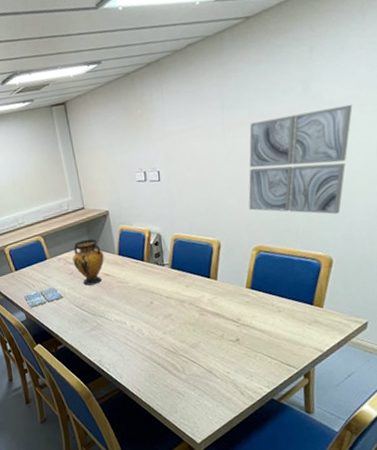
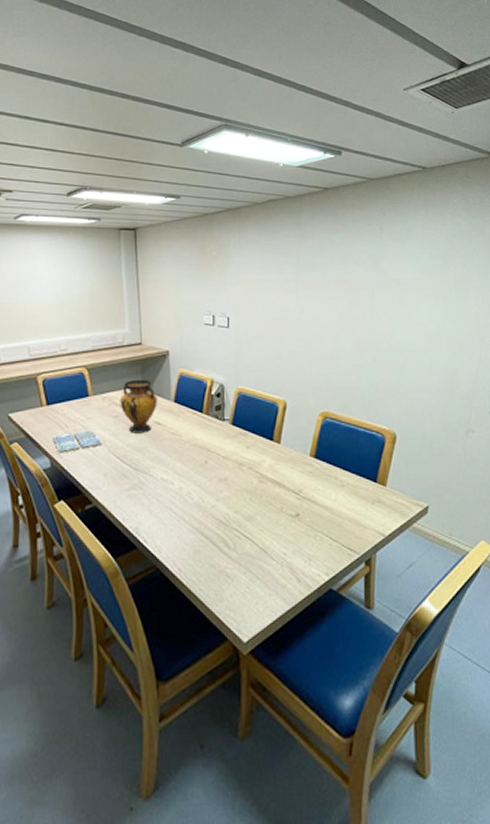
wall art: present [248,104,353,215] -> none [318,285,417,389]

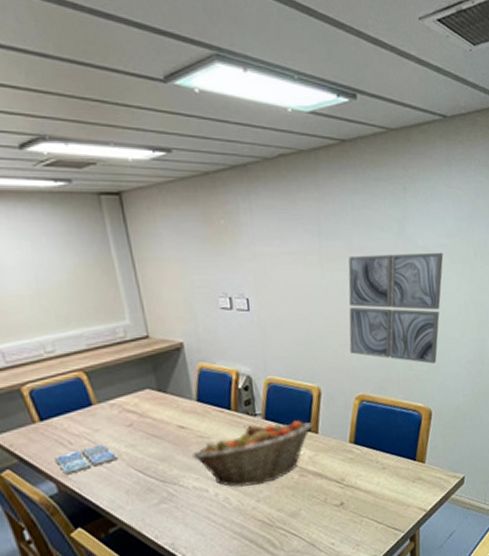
vase: present [120,379,158,434] -> none [132,378,178,442]
fruit basket: none [163,429,275,486] -> present [191,420,313,487]
wall art: none [318,285,417,389] -> present [348,252,444,364]

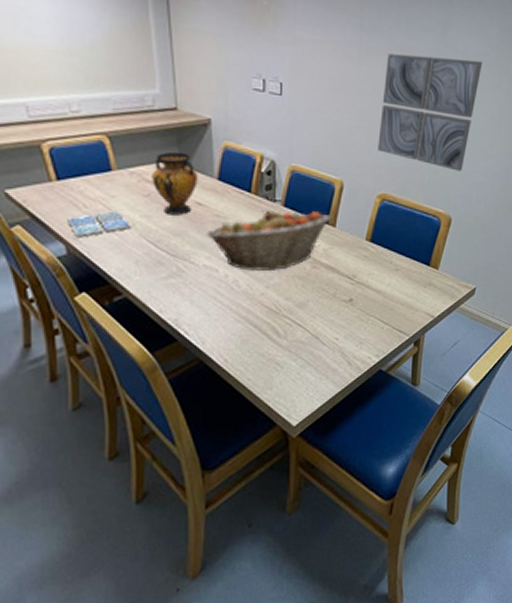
vase: none [132,378,178,442] -> present [152,151,198,215]

